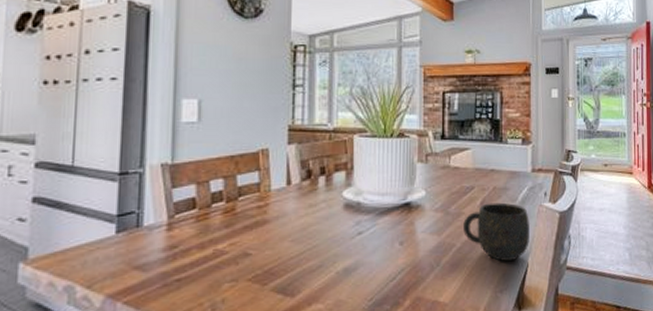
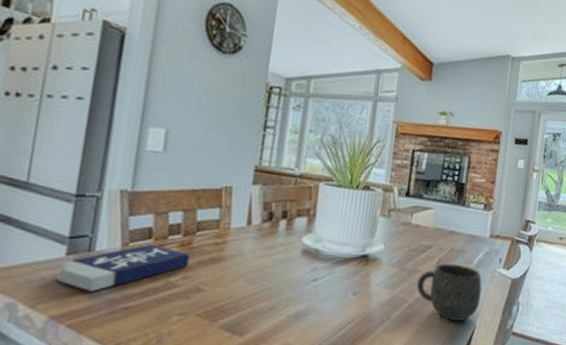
book: none [108,215,235,267] -> present [55,245,191,291]

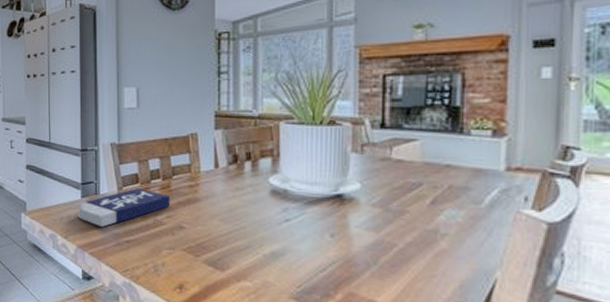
mug: present [417,263,482,322] -> none [408,203,500,273]

